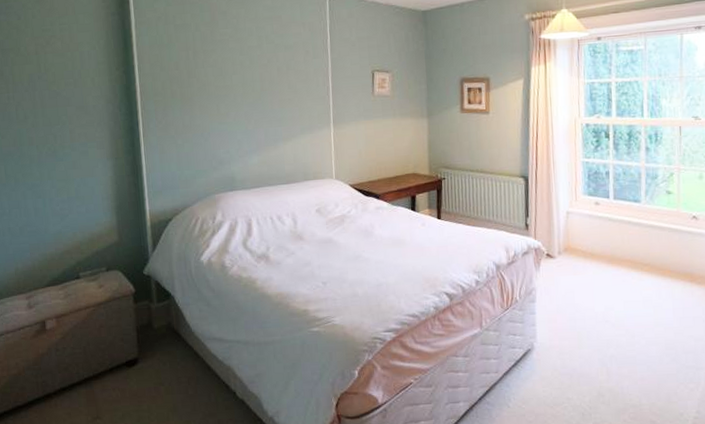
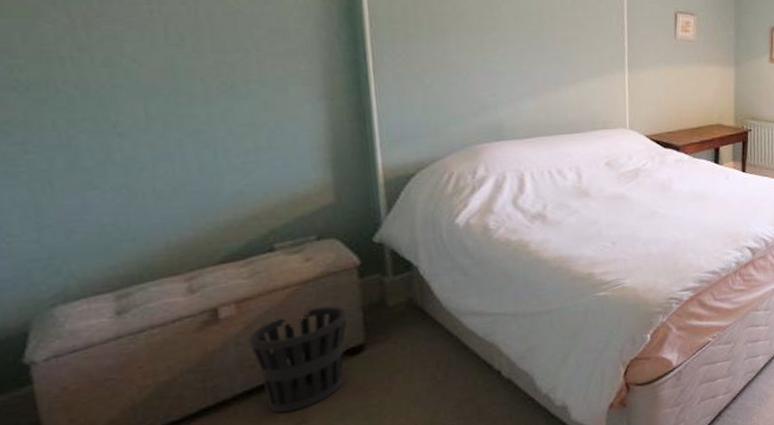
wastebasket: none [64,325,126,408] -> present [249,306,347,413]

